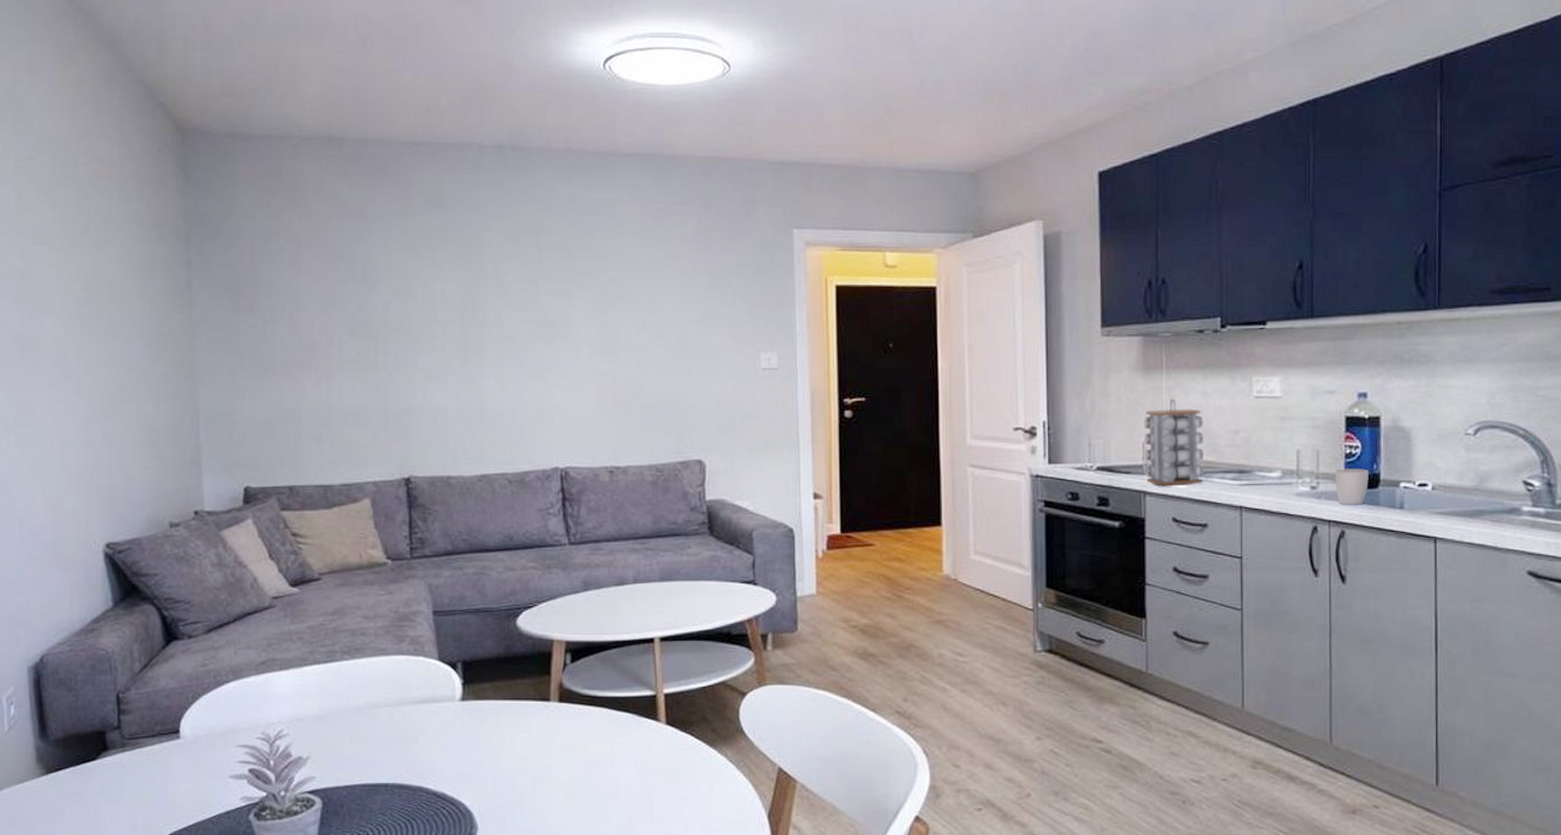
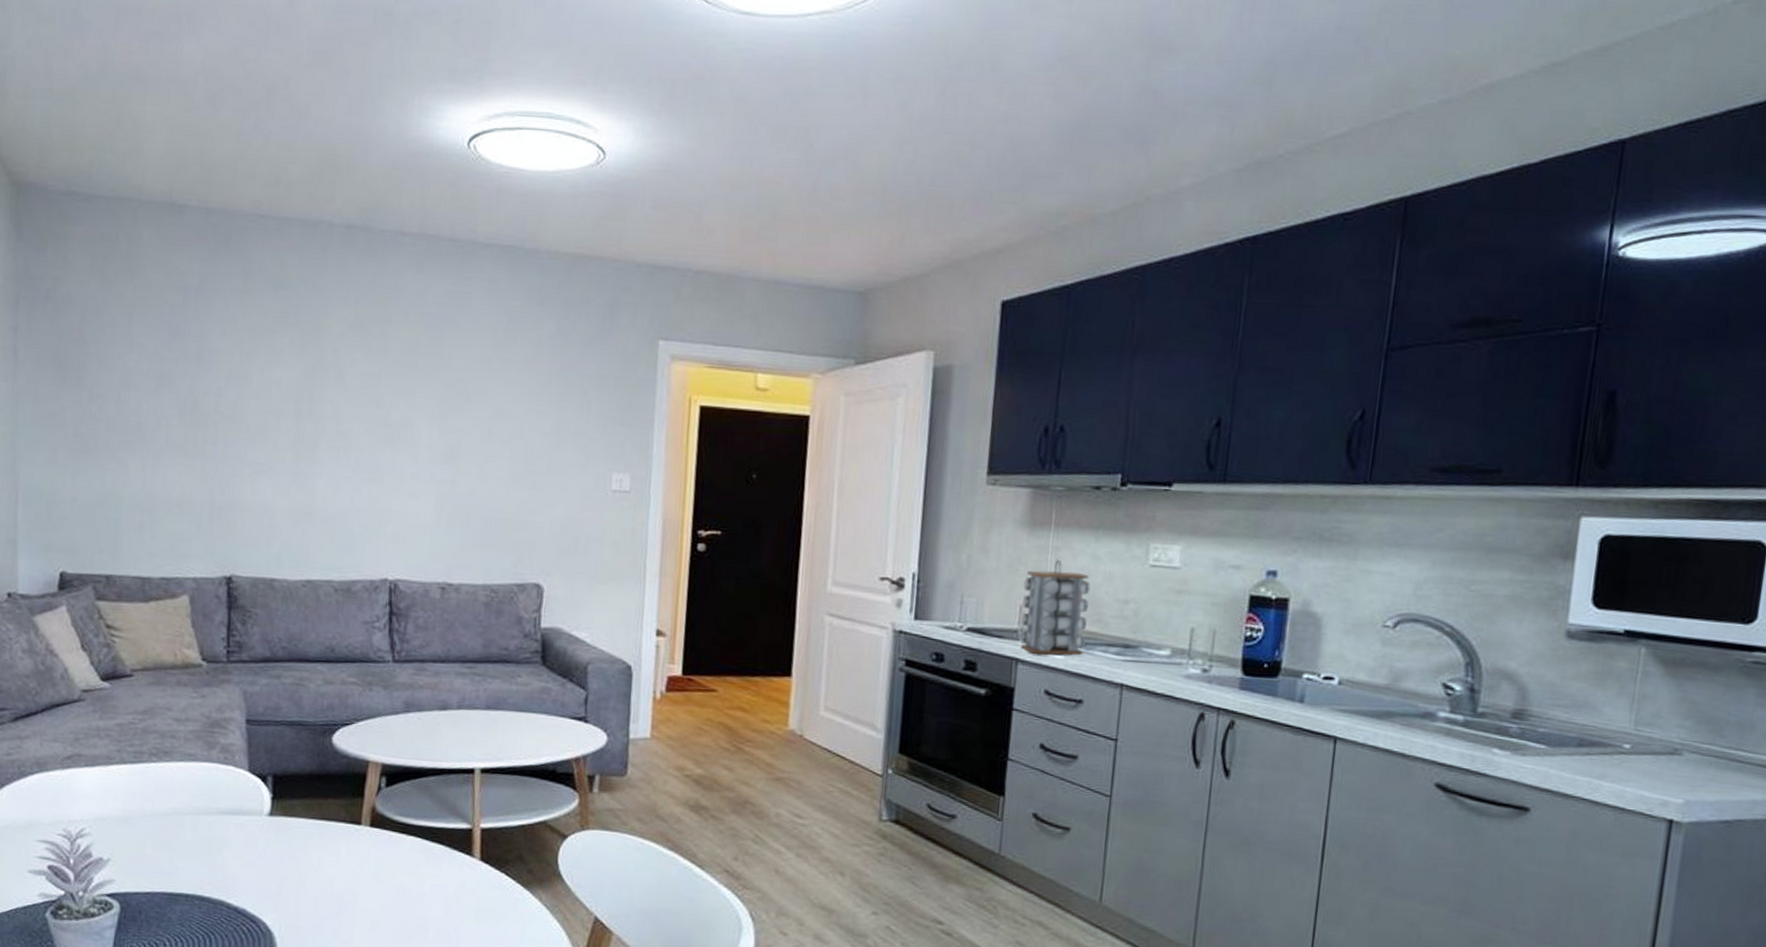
cup: present [1334,469,1369,506] -> none [1229,652,1269,695]

